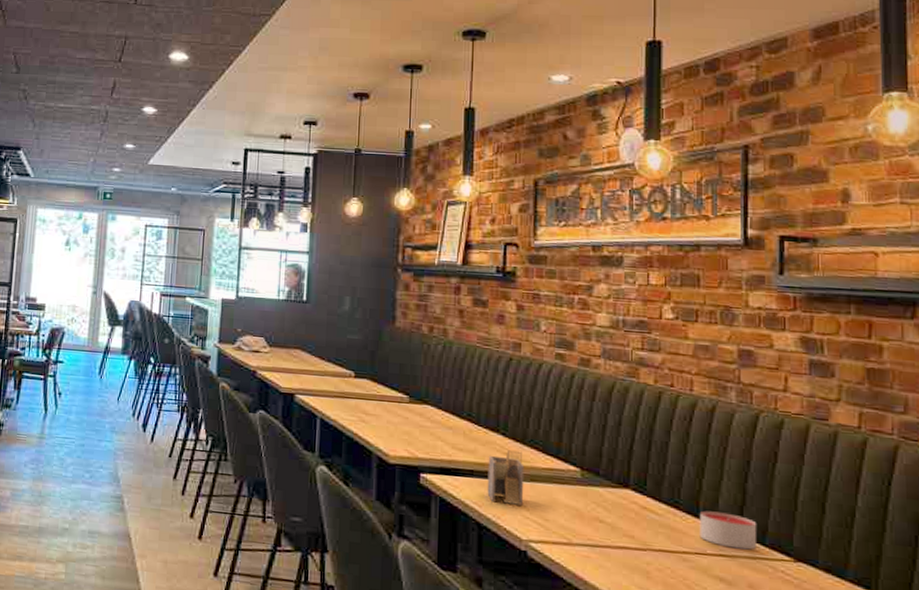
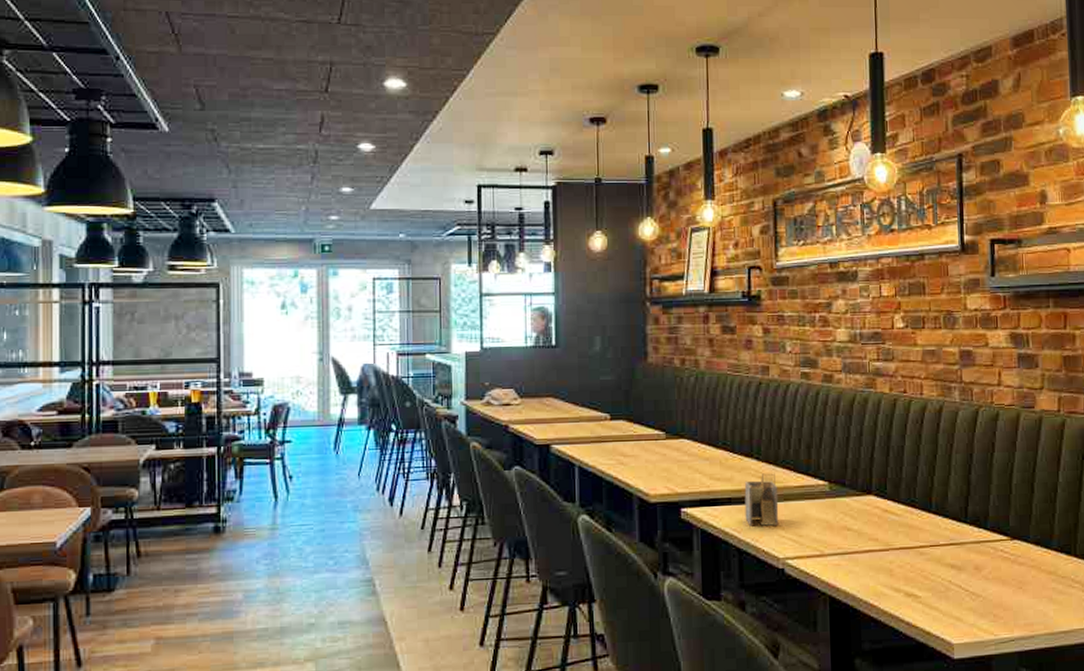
candle: present [699,510,757,550] -> none [932,504,980,536]

